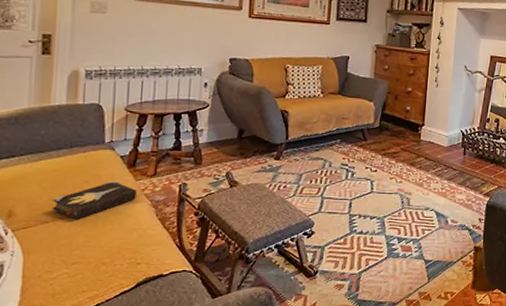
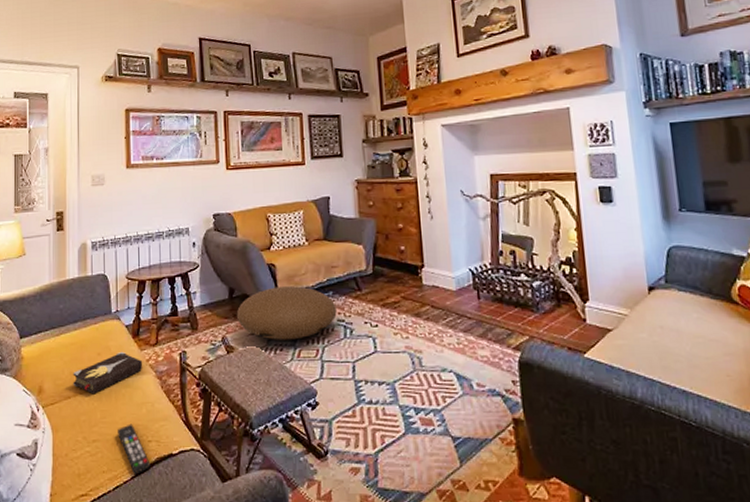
remote control: none [103,247,138,294] -> present [118,423,151,475]
pouf: none [243,131,342,179] -> present [236,286,337,340]

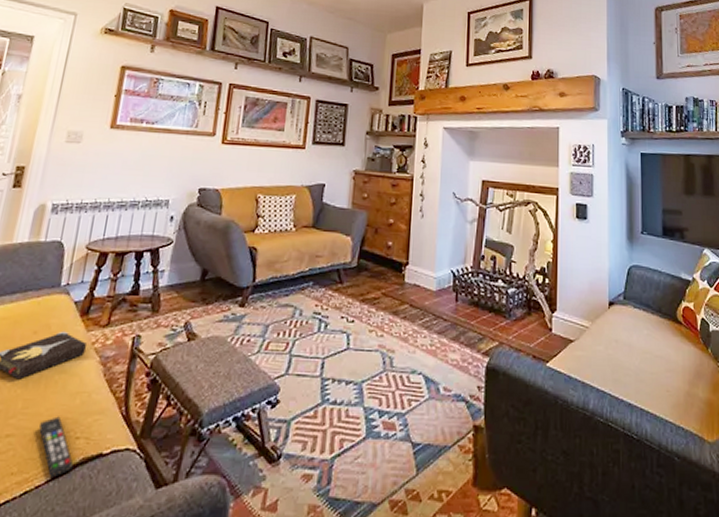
pouf: present [236,286,337,340] -> none [205,272,315,331]

